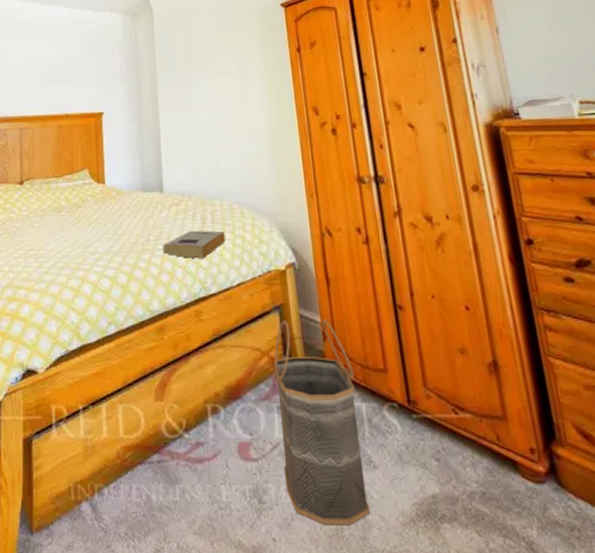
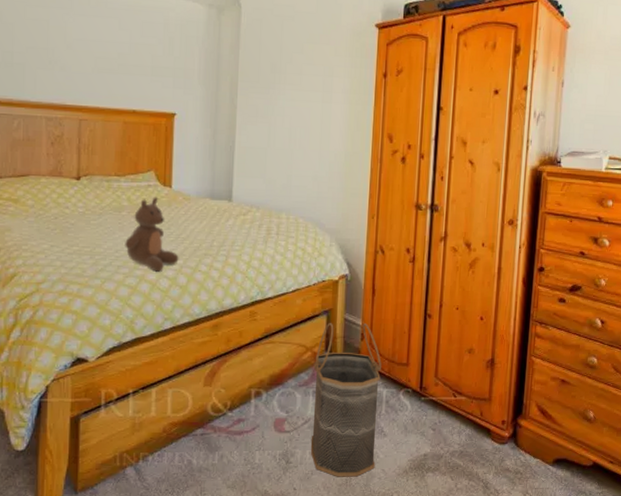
teddy bear: none [66,194,118,271] -> present [125,197,179,272]
book: present [163,230,226,260] -> none [226,240,288,268]

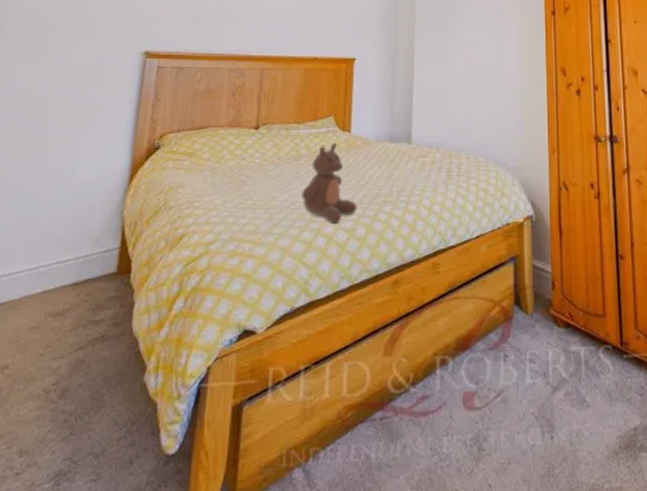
basket: present [310,323,381,477] -> none [503,270,580,466]

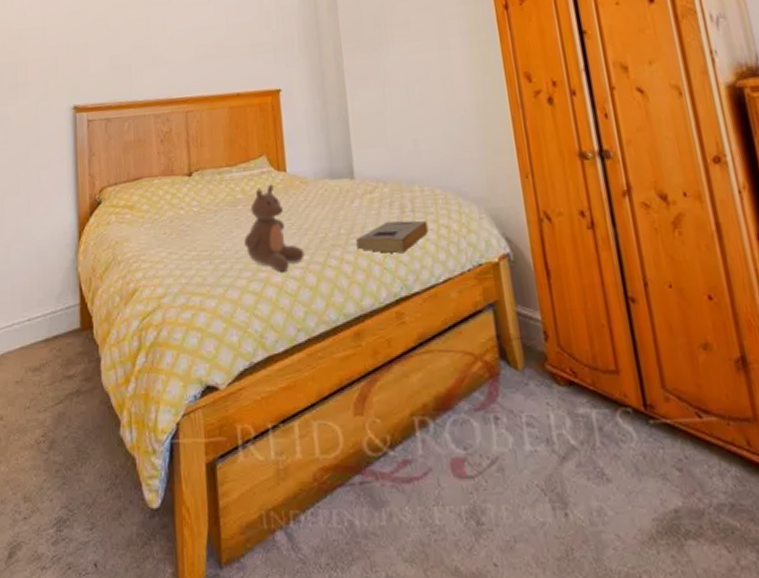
book: none [406,183,469,213] -> present [356,220,429,255]

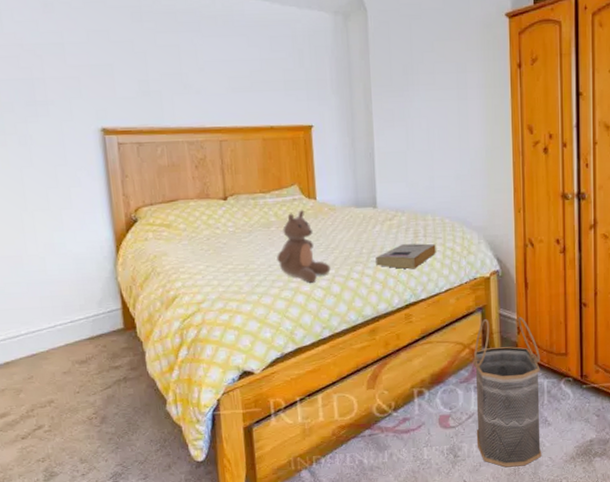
basket: none [487,317,605,547] -> present [472,317,542,468]

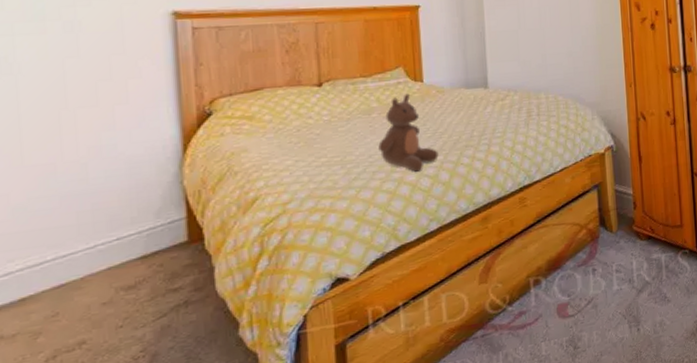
book: present [376,243,436,270] -> none [487,122,550,151]
basket: present [472,317,542,468] -> none [589,191,663,353]

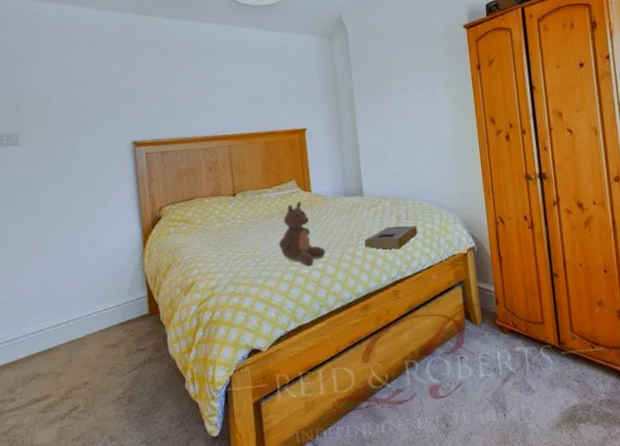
book: none [487,122,550,151] -> present [364,225,418,250]

